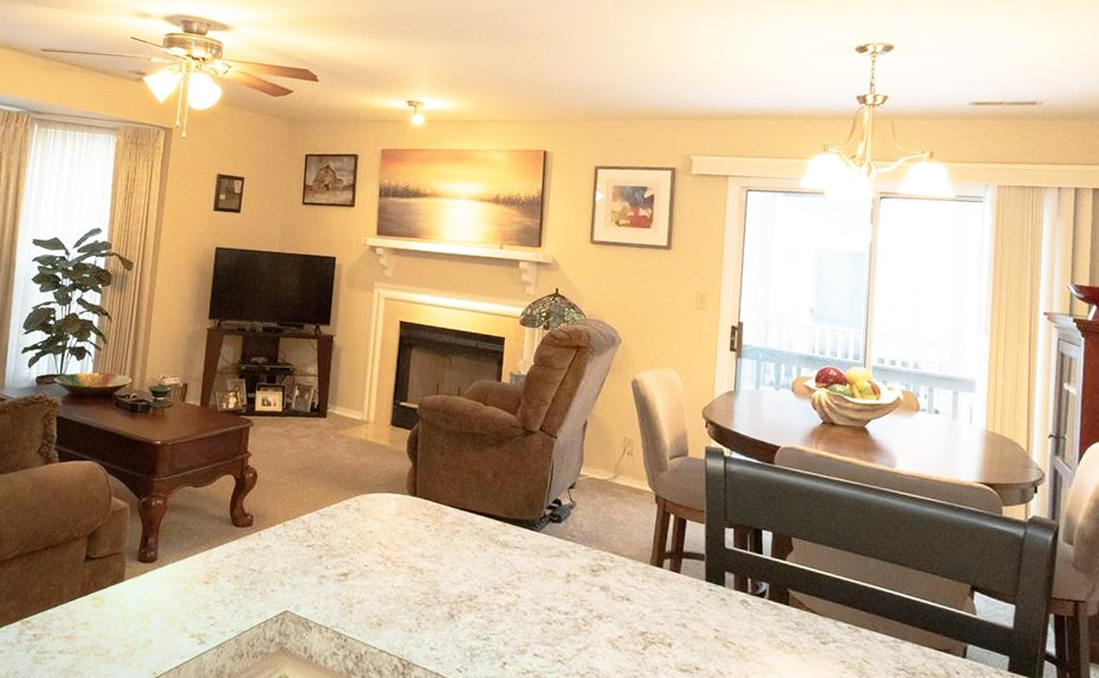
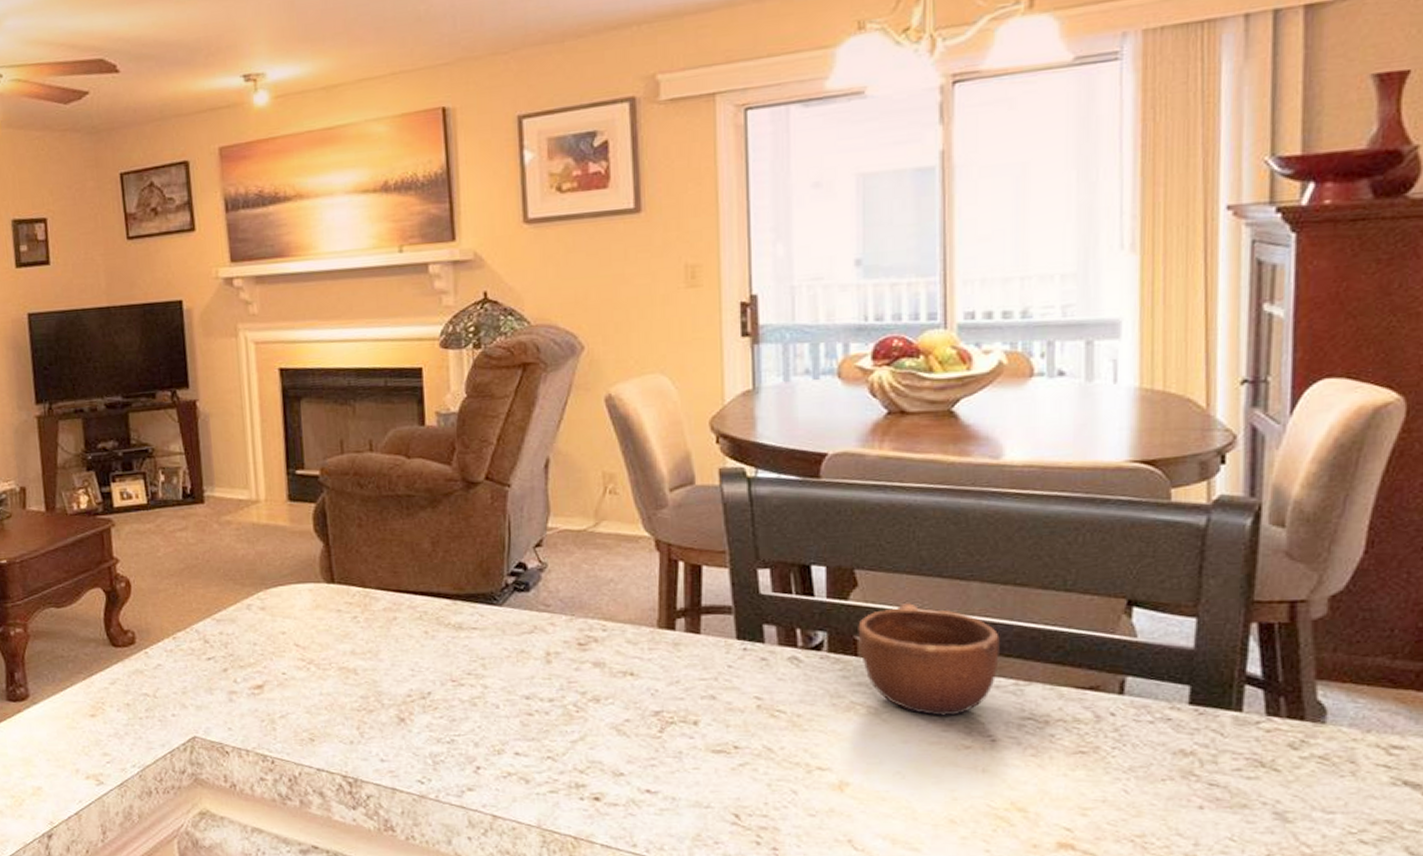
mug: none [790,568,886,661] -> present [858,603,1000,716]

